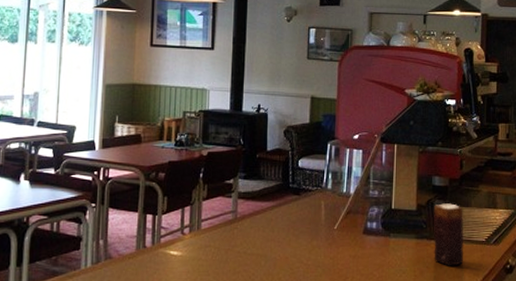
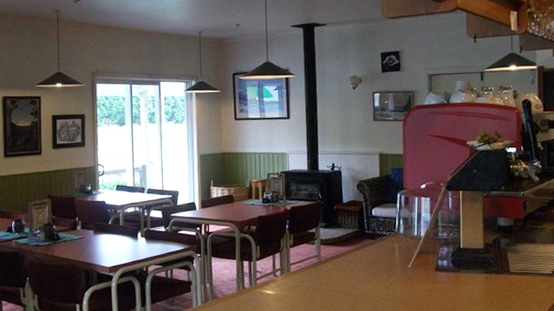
candle: present [434,203,464,266] -> none [501,241,532,297]

